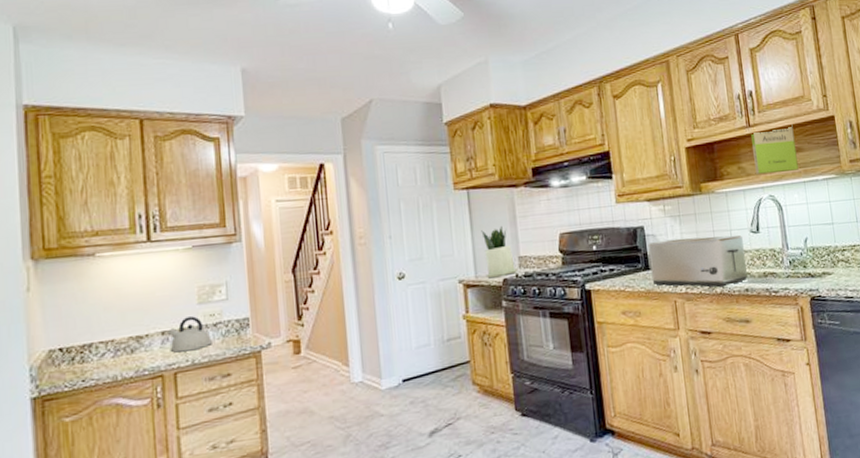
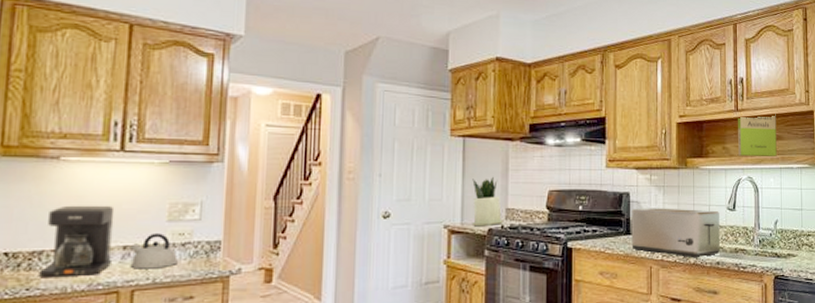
coffee maker: none [91,295,153,368] -> present [38,205,115,277]

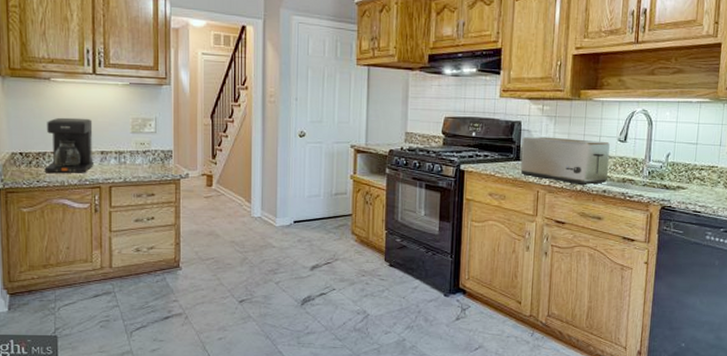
kettle: present [129,233,178,269] -> none [105,142,141,171]
planter: present [471,176,504,227] -> none [375,103,404,148]
book: present [738,114,777,156] -> none [634,46,679,90]

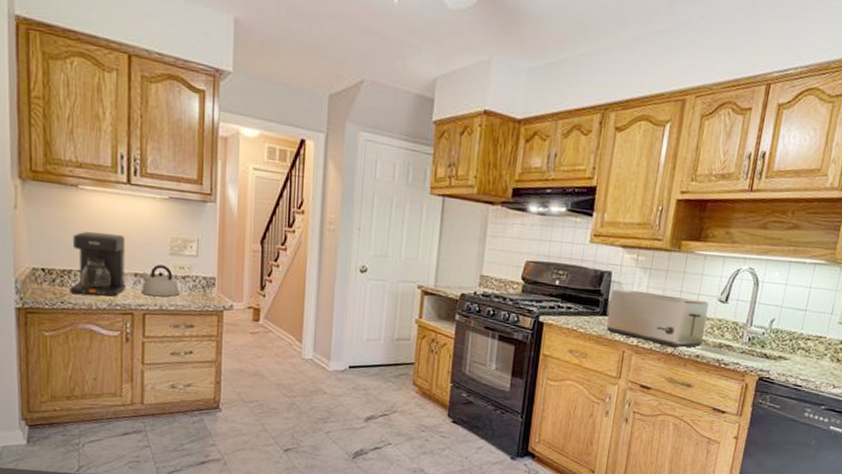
kettle: none [105,142,141,171] -> present [139,264,180,297]

